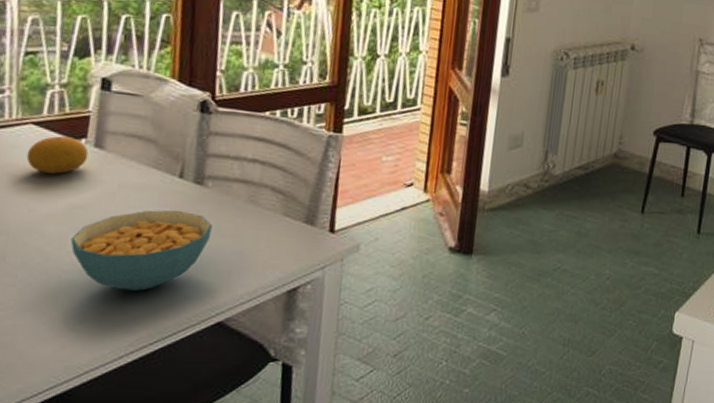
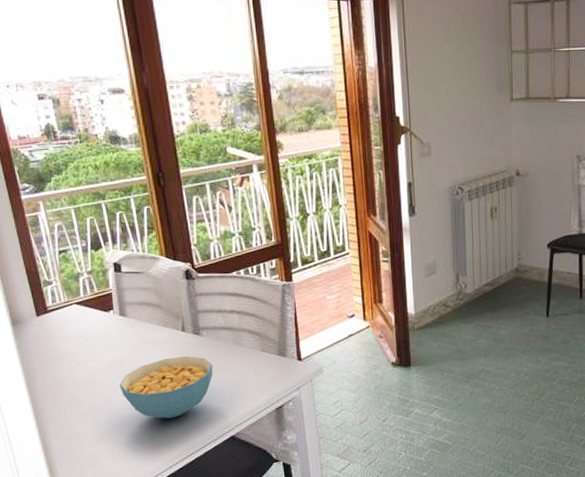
fruit: present [26,136,89,174] -> none [77,310,117,339]

